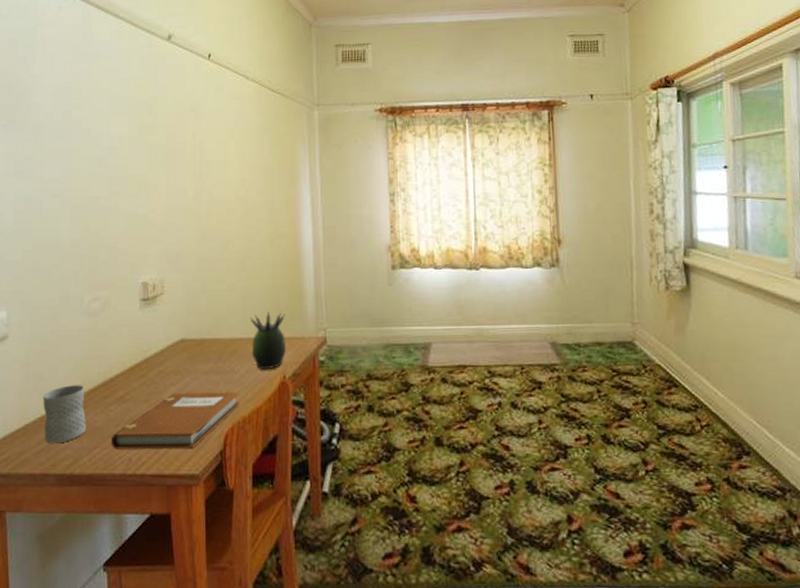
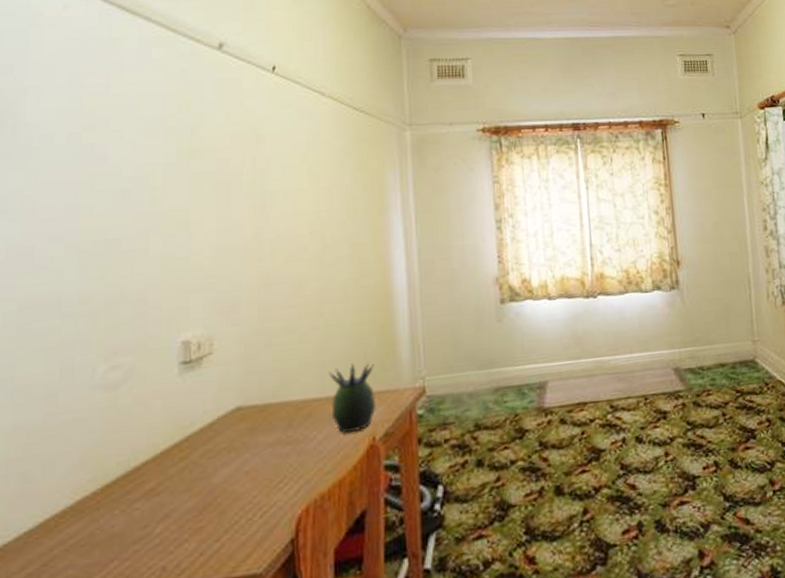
mug: present [42,385,86,444] -> none [30,480,98,566]
notebook: present [110,391,240,449] -> none [135,463,317,558]

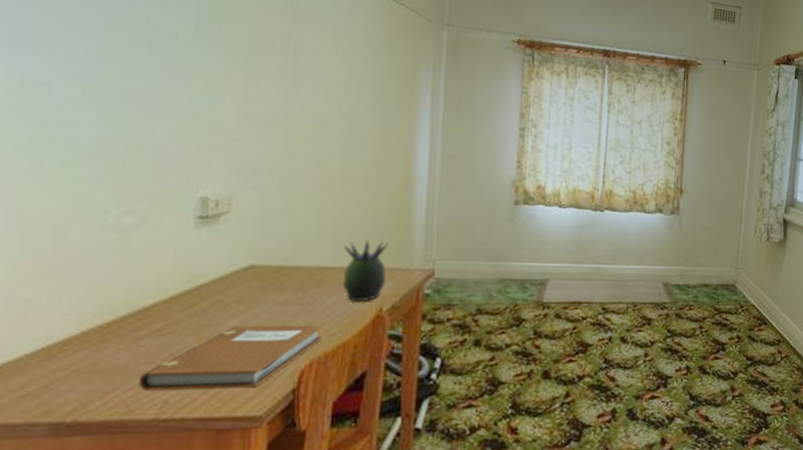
notebook: none [135,463,317,558] -> present [138,324,324,391]

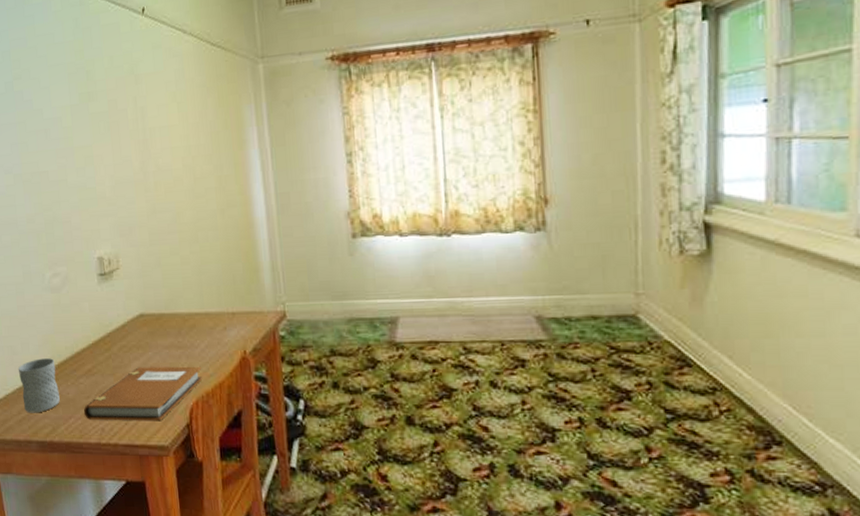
mug: none [33,315,104,387] -> present [18,358,60,413]
succulent plant: present [343,240,389,301] -> none [206,285,246,344]

